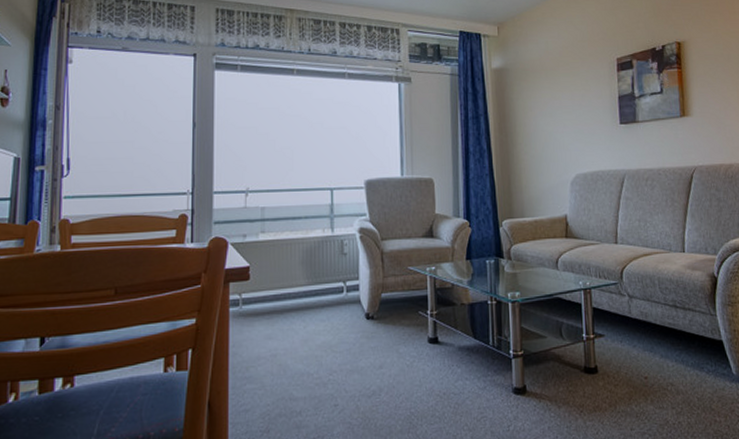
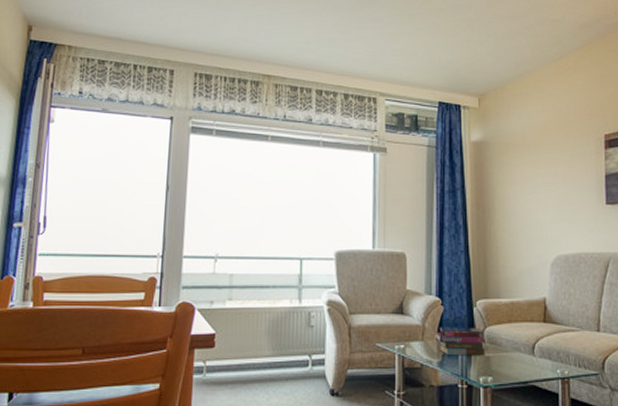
books: none [465,246,512,275] -> present [436,327,485,356]

